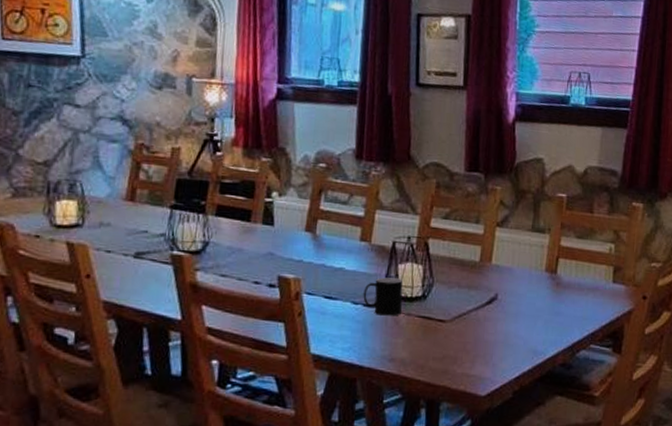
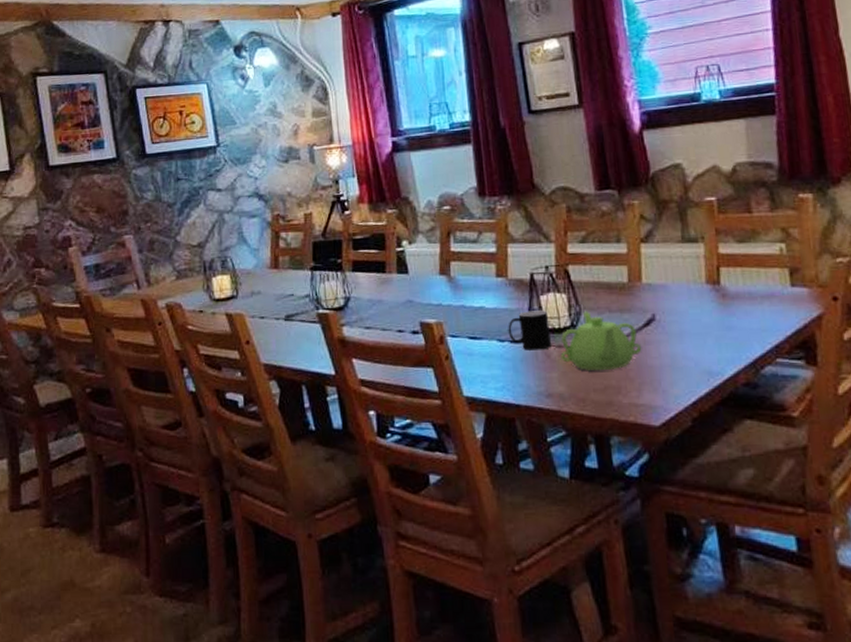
teapot: none [408,284,482,341] -> present [560,311,642,371]

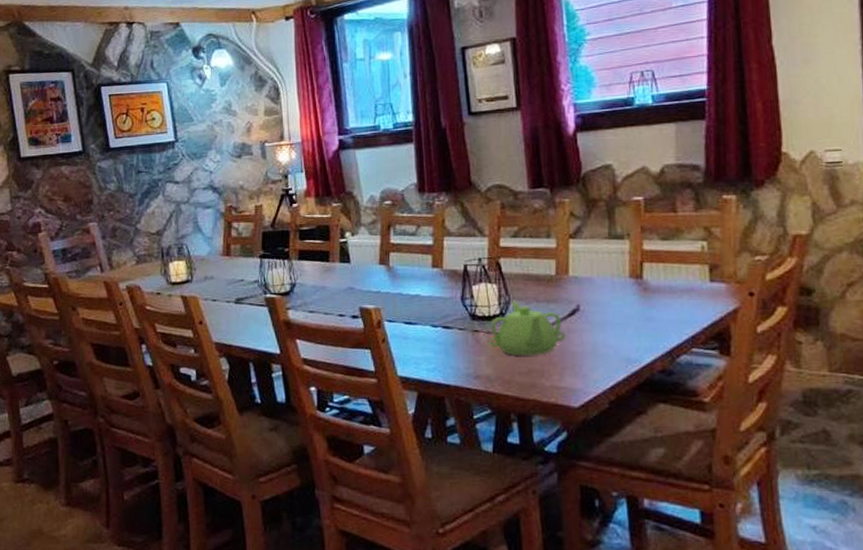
cup: present [508,310,551,351] -> none [441,299,481,336]

